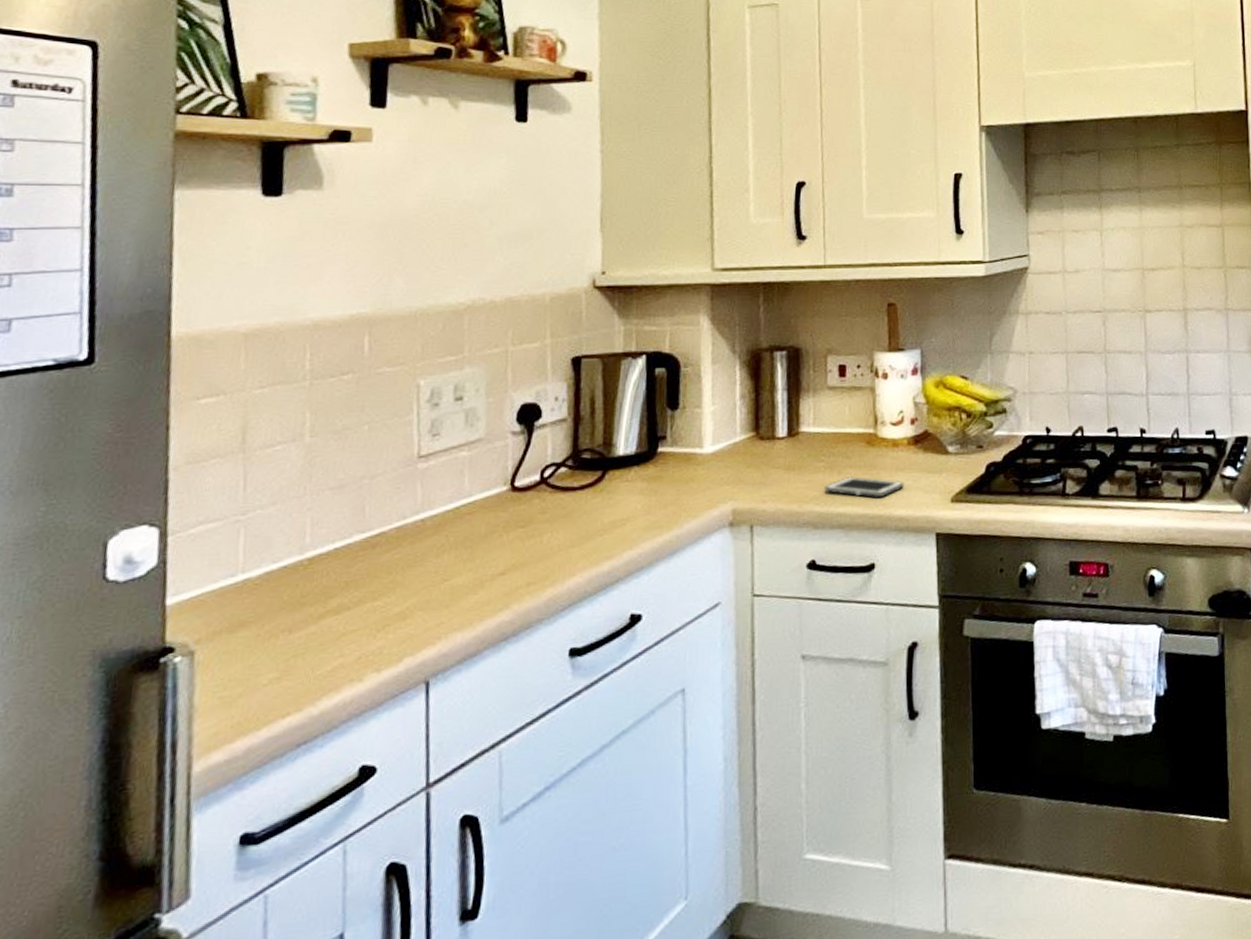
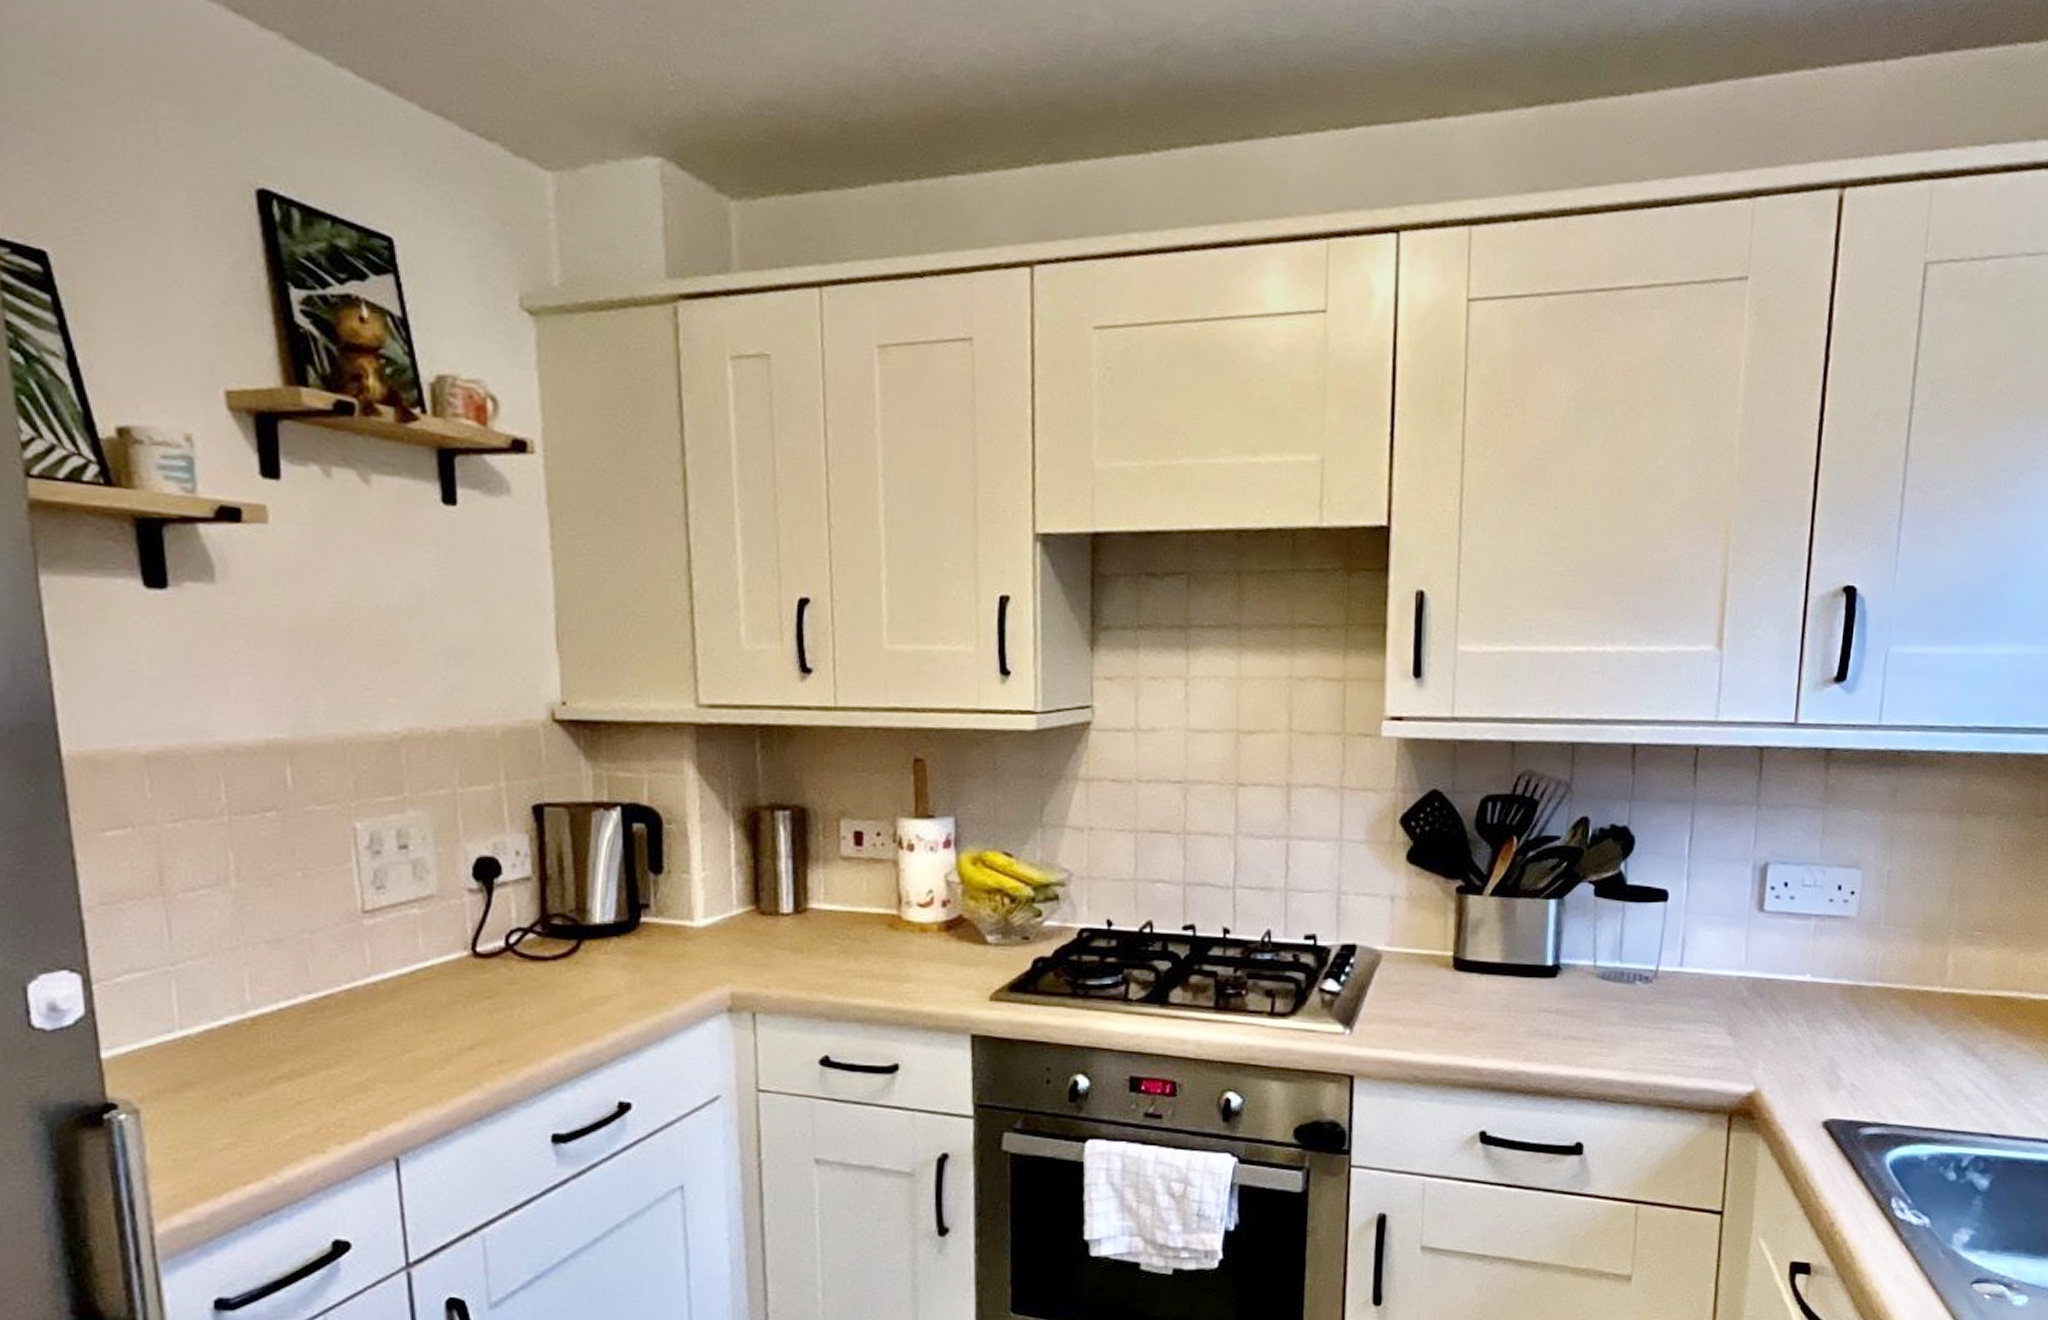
cell phone: present [824,476,904,497] -> none [838,964,934,989]

